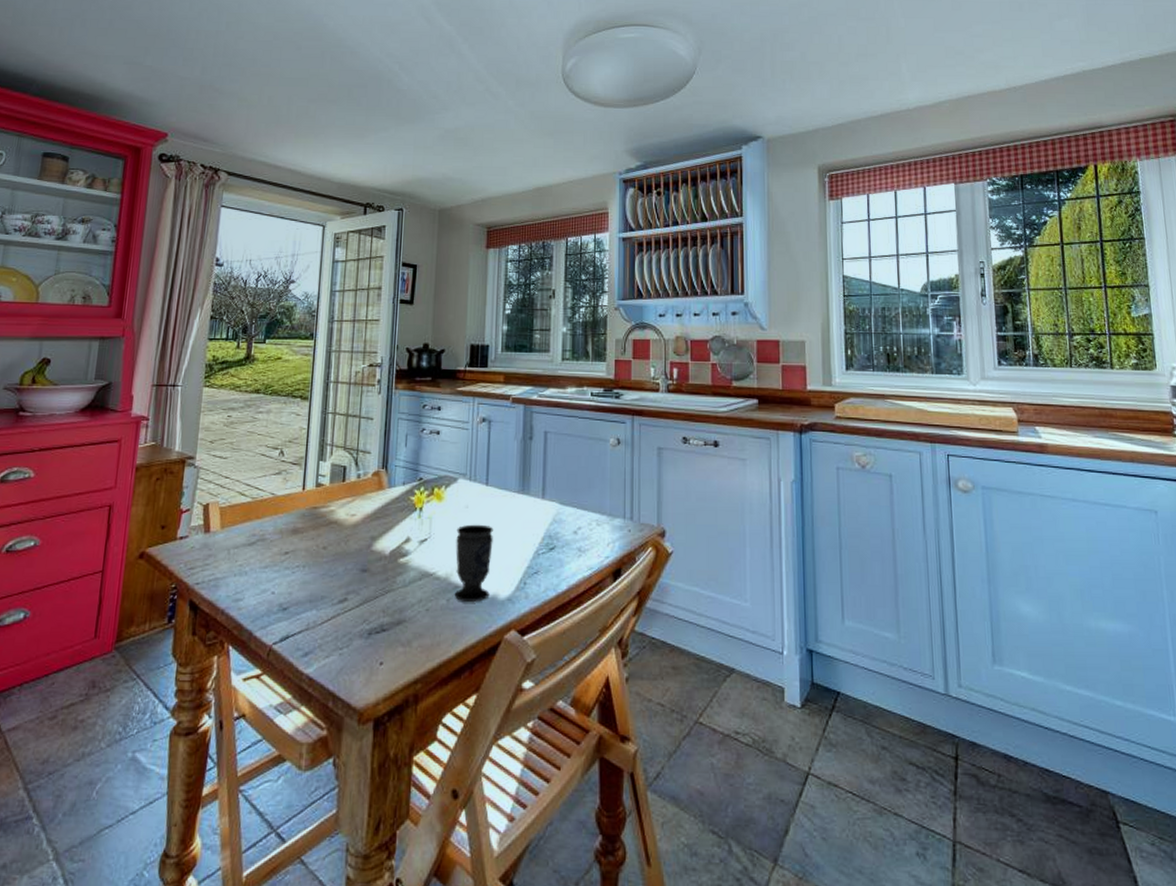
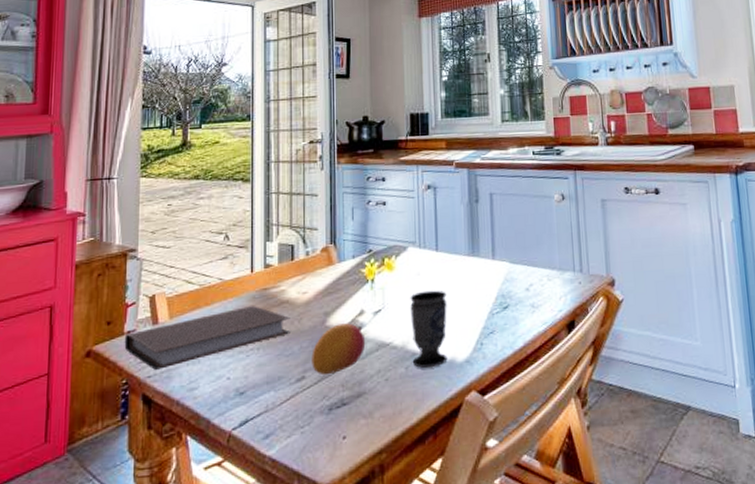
notebook: none [176,522,337,577] -> present [124,305,290,370]
fruit: none [355,549,410,599] -> present [311,323,366,375]

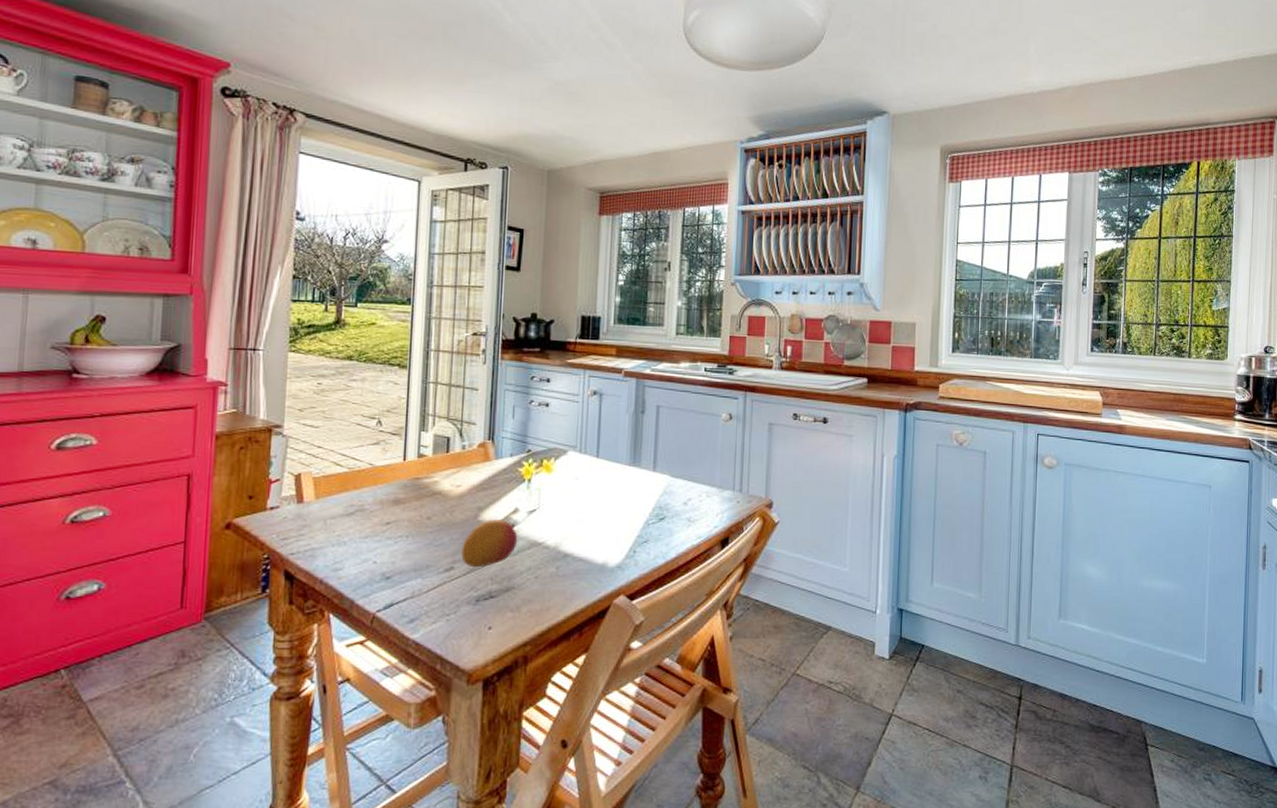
notebook: present [124,305,290,370] -> none [266,493,442,548]
cup: present [410,290,448,368] -> none [563,495,604,569]

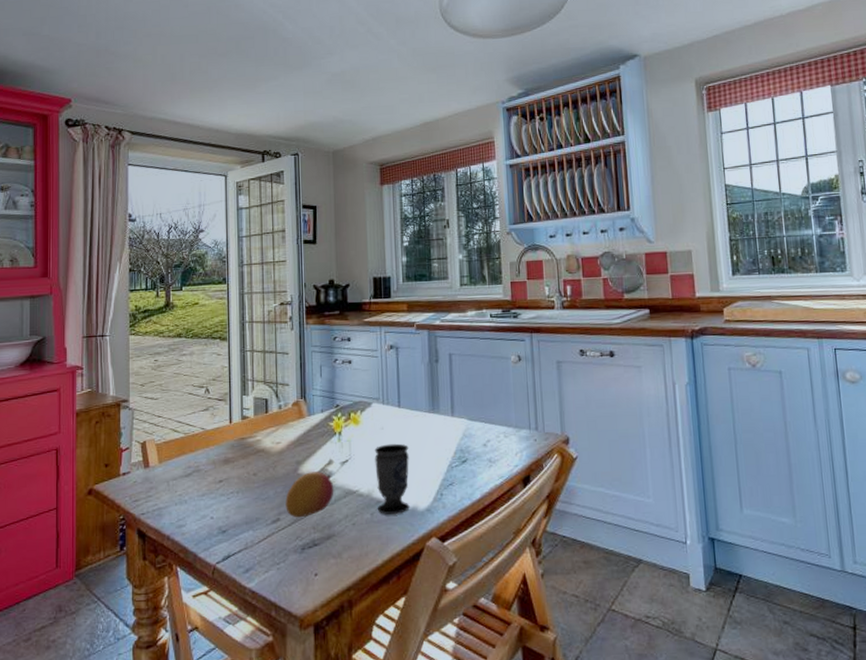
cup: none [563,495,604,569] -> present [374,443,410,514]

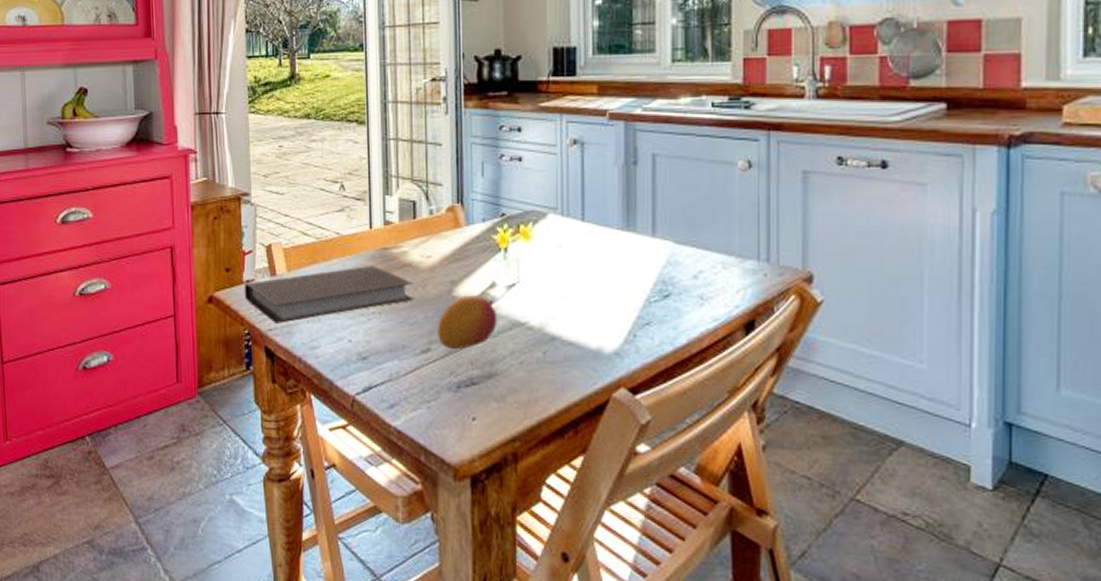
notebook: none [120,452,266,508] -> present [244,264,414,323]
cup: present [374,443,410,514] -> none [549,267,594,355]

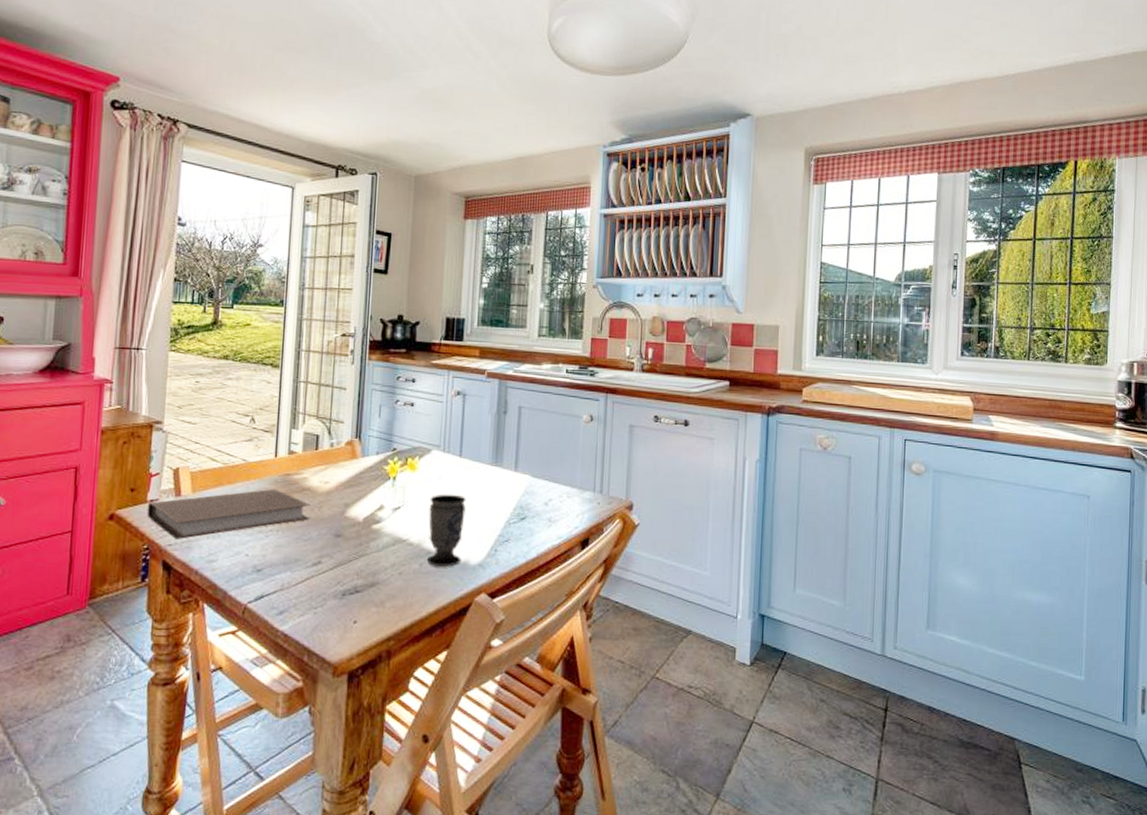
fruit: present [437,295,498,350] -> none [328,516,383,563]
cup: none [549,267,594,355] -> present [426,494,466,567]

